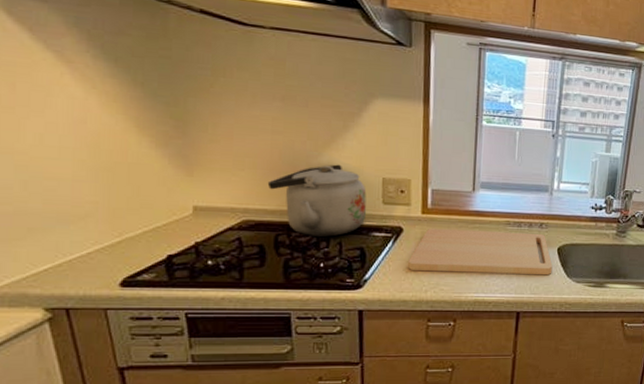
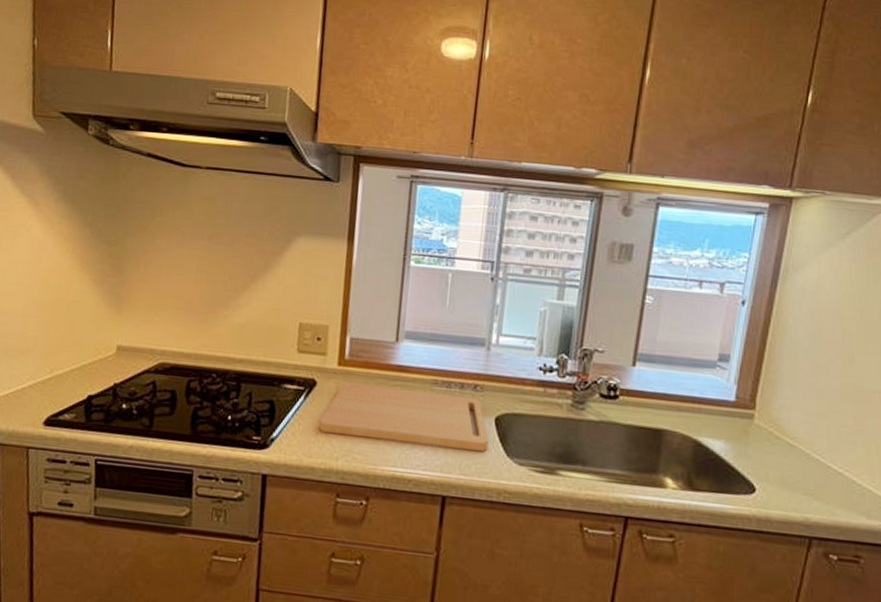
kettle: present [267,164,367,238] -> none [186,306,282,387]

